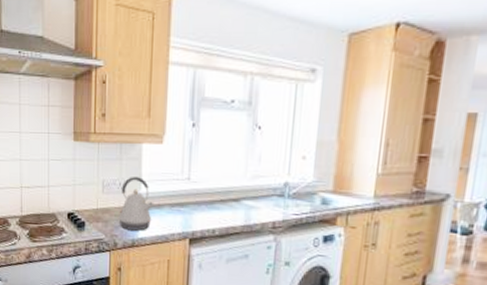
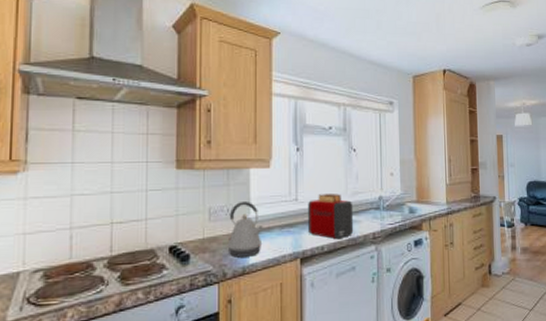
toaster: none [199,175,252,224] -> present [308,194,354,239]

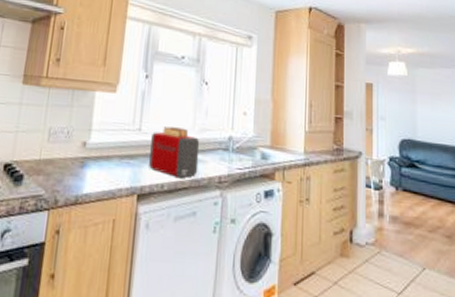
kettle: present [227,202,264,258] -> none [62,125,103,186]

